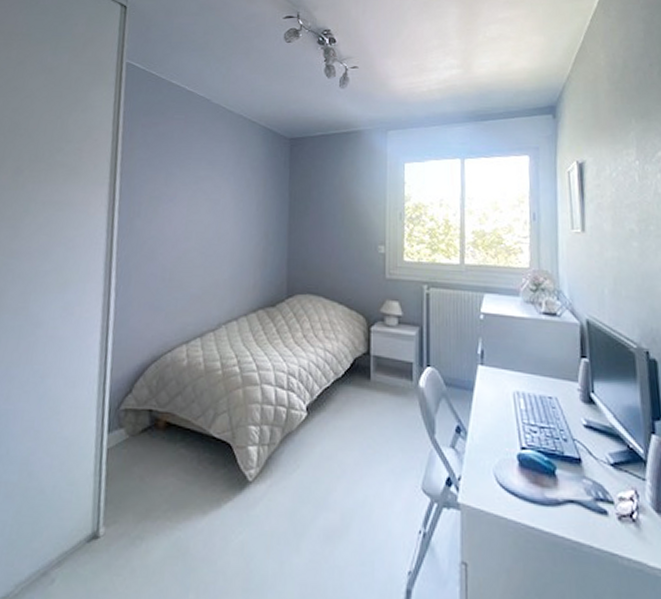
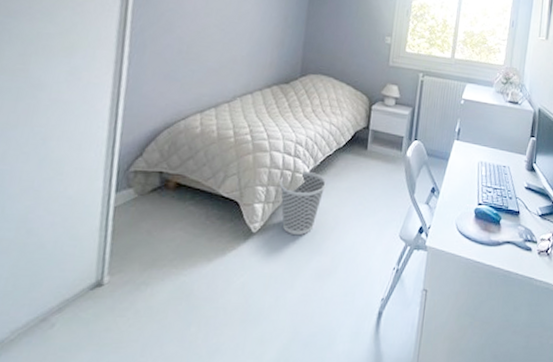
wastebasket: none [273,406,326,485] -> present [279,170,326,235]

